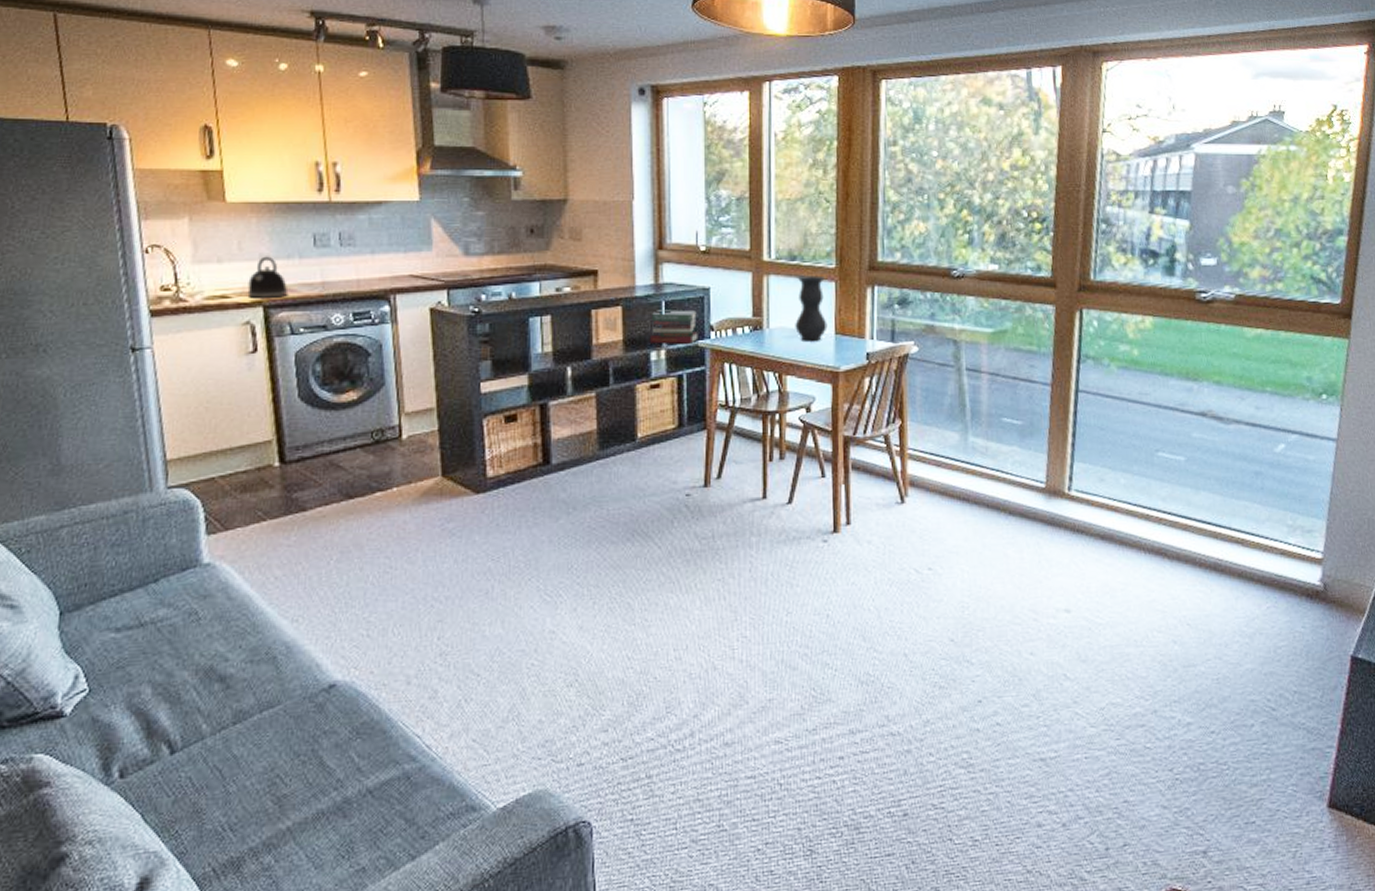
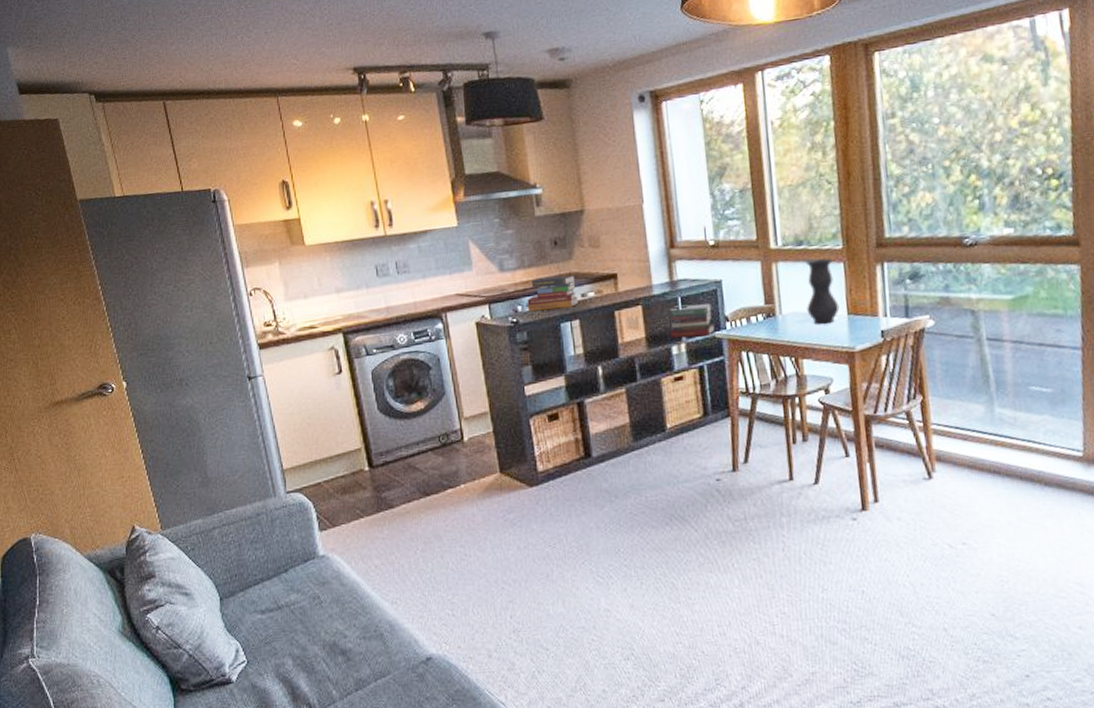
kettle: present [247,256,289,299] -> none [329,288,361,327]
books: none [493,267,552,302] -> present [527,275,579,312]

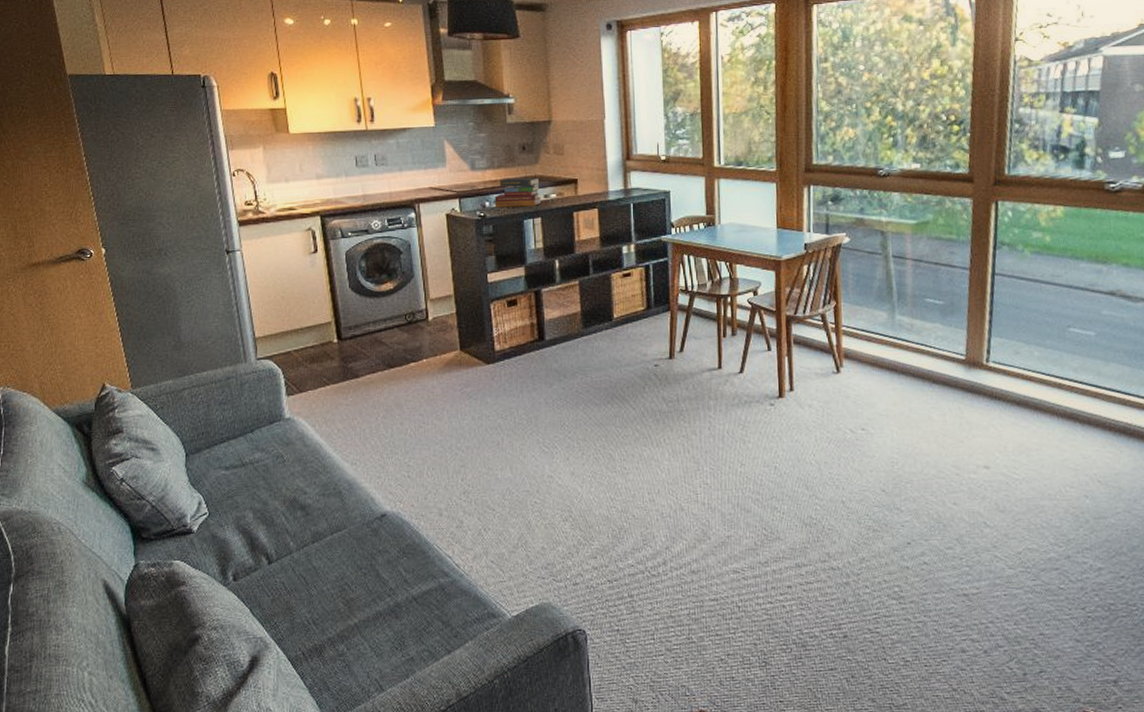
books: present [669,304,715,338] -> none [621,210,661,240]
vase: present [805,258,840,325] -> none [742,178,770,236]

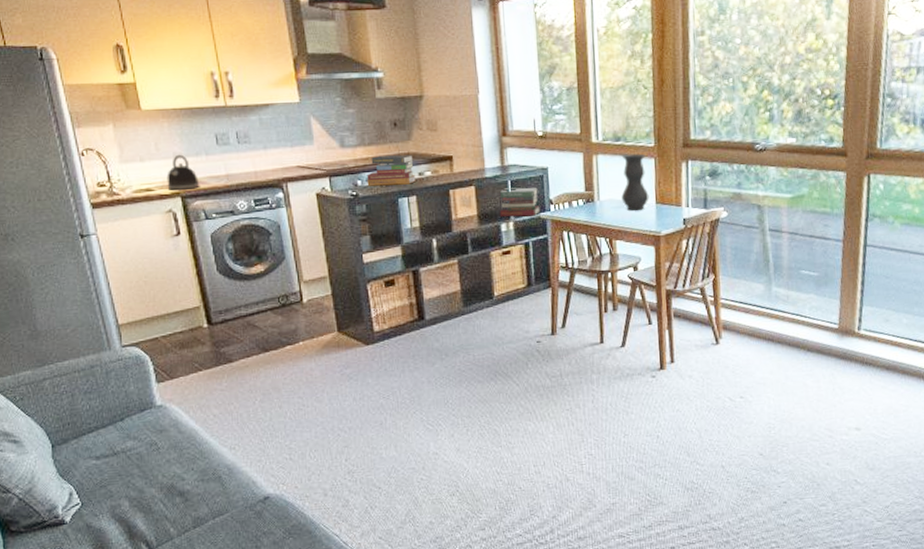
kettle: none [308,175,339,210] -> present [167,154,200,191]
books: none [621,210,661,240] -> present [499,187,540,217]
vase: none [742,178,770,236] -> present [621,153,649,212]

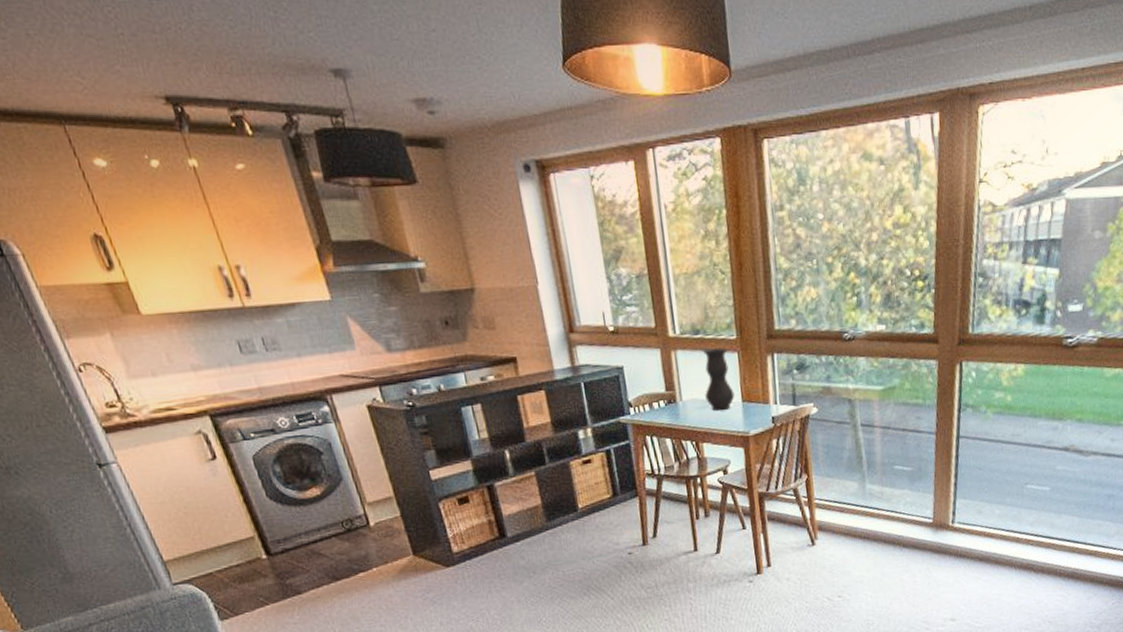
kettle: present [167,154,200,191] -> none [187,366,230,409]
books: present [366,155,416,186] -> none [421,357,478,395]
books: present [499,187,540,217] -> none [572,389,619,423]

